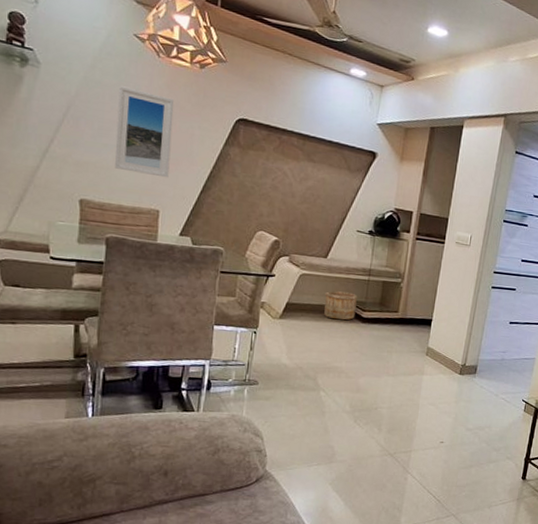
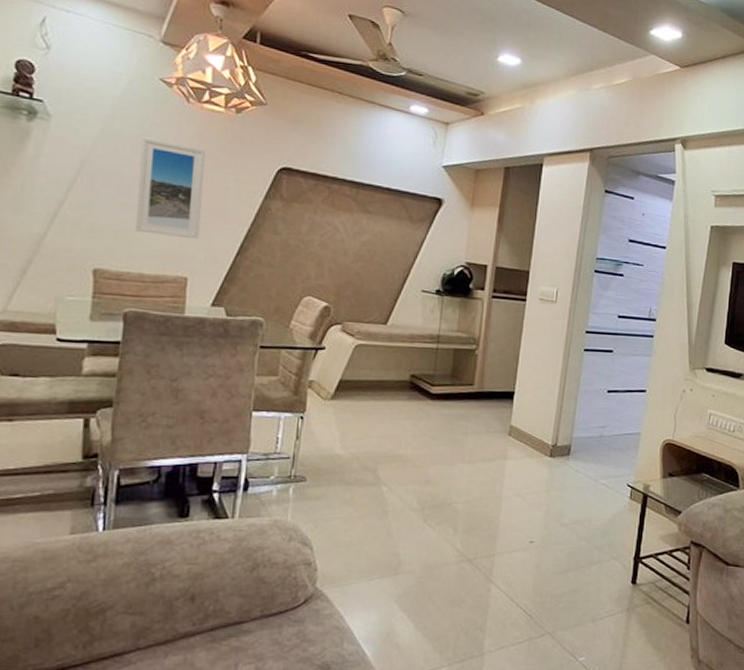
wooden bucket: present [324,290,358,320] -> none [385,363,425,398]

